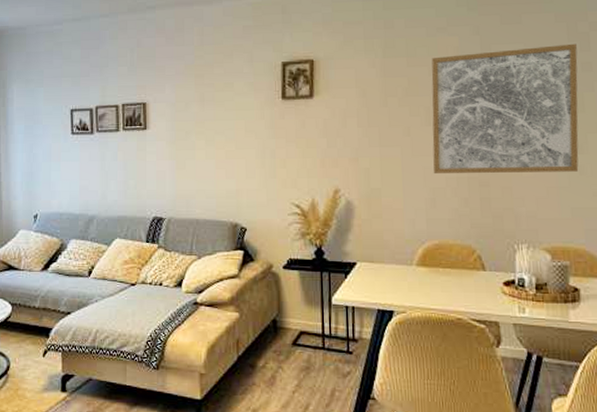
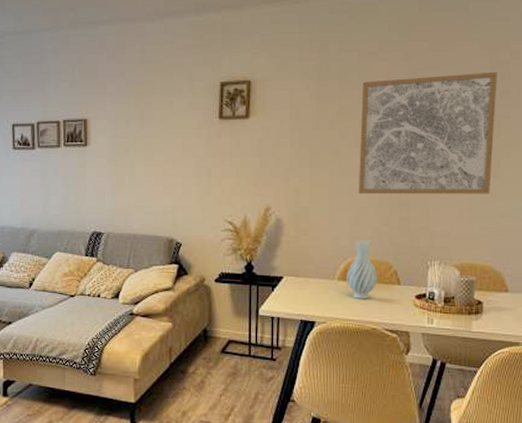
vase: none [425,221,460,286] -> present [347,239,378,299]

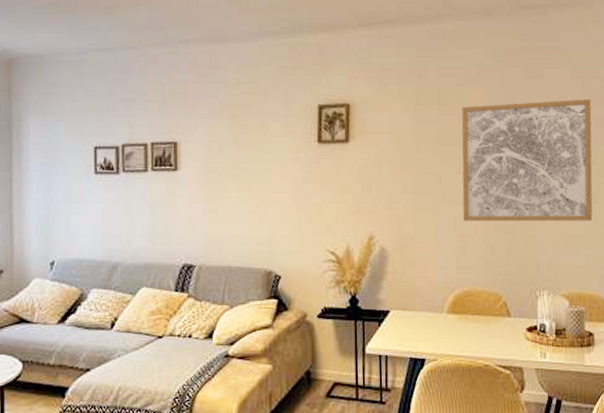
vase: present [347,239,378,299] -> none [455,268,488,333]

